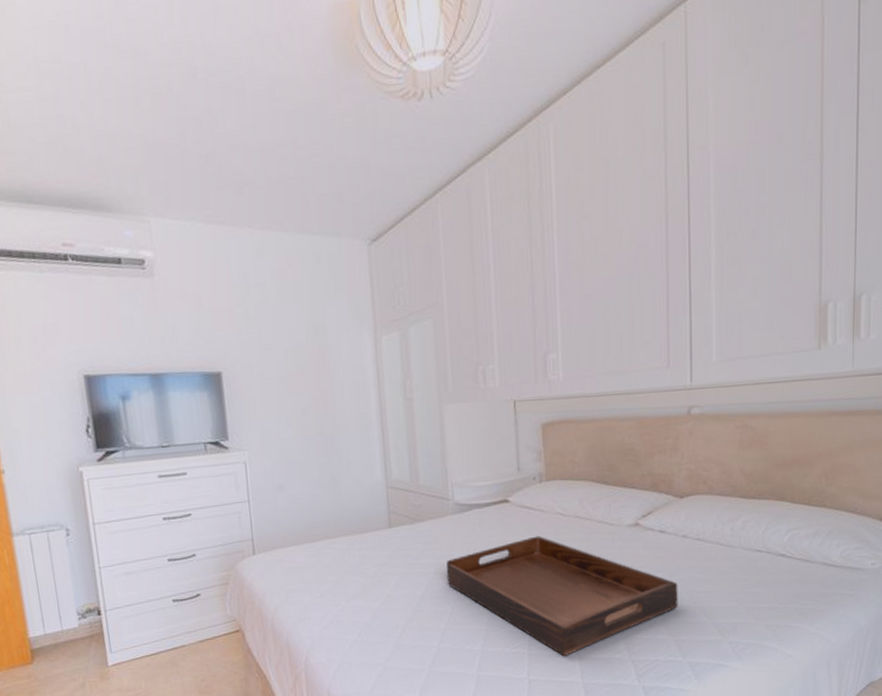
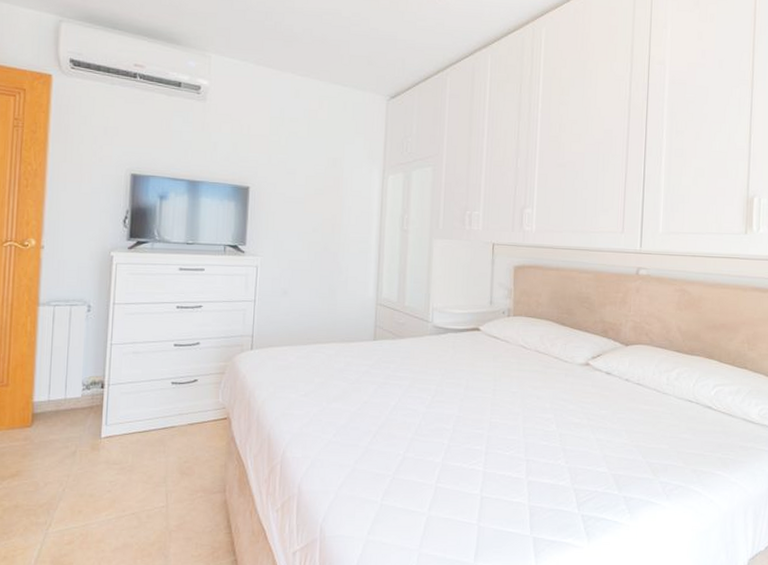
serving tray: present [446,536,678,656] -> none [418,364,619,477]

